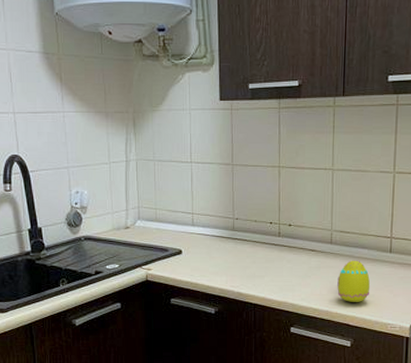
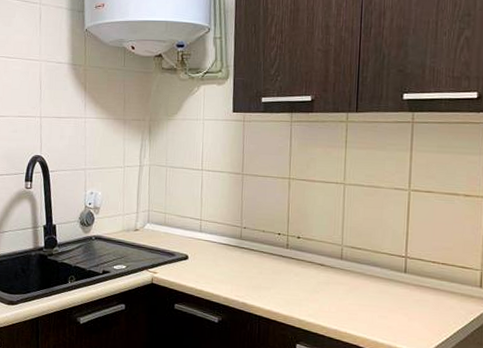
egg: present [337,260,371,302] -> none [347,278,383,323]

